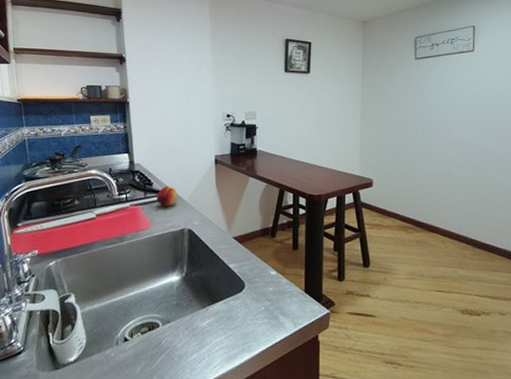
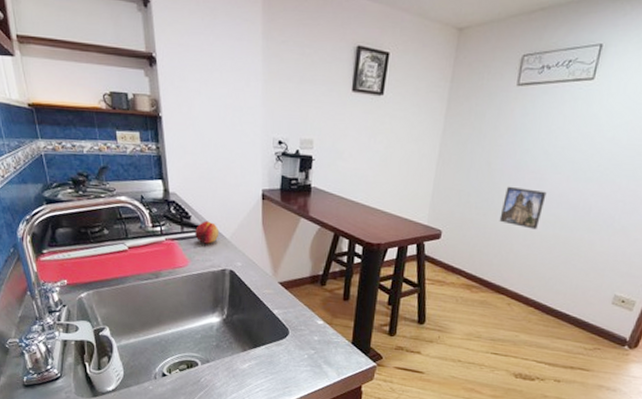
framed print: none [420,137,456,173] -> present [499,186,547,230]

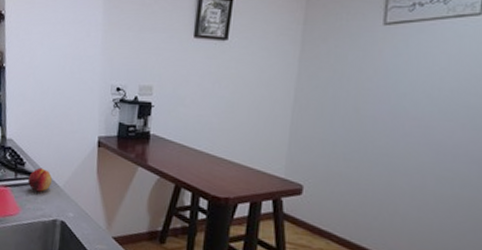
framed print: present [499,186,547,230] -> none [376,135,436,188]

